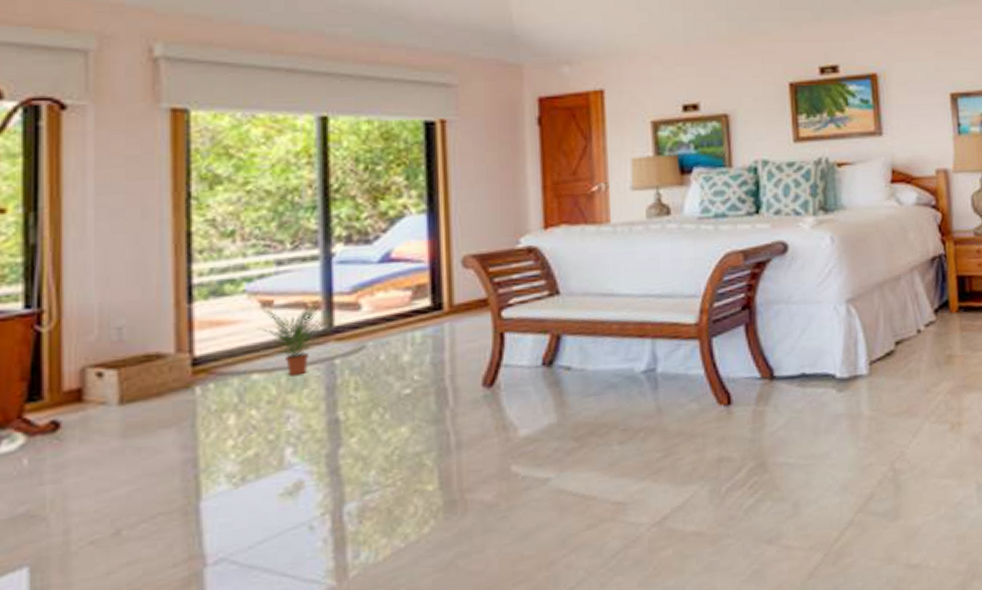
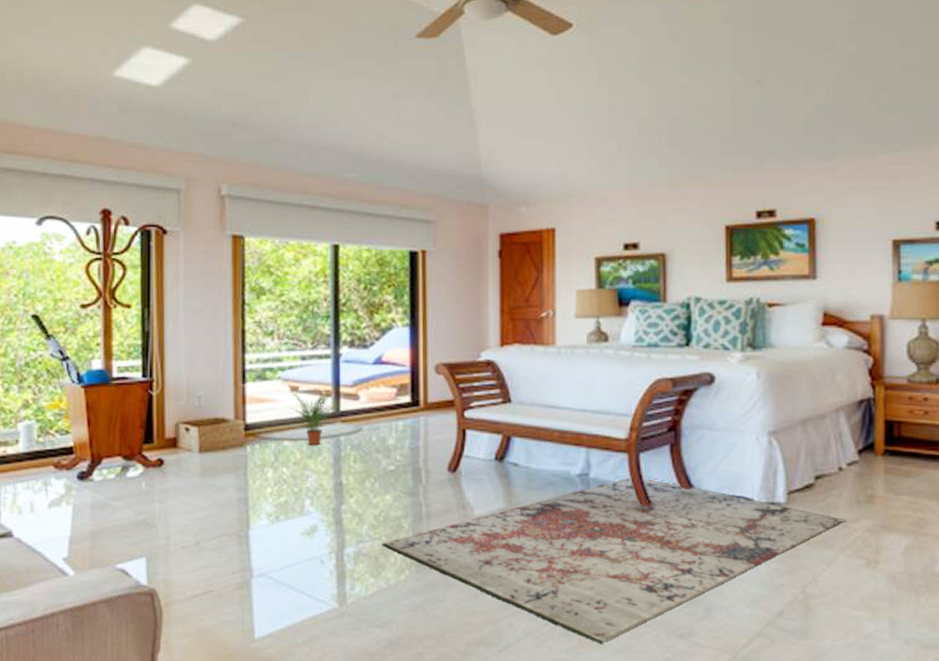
area rug: none [396,363,929,569] -> present [382,476,847,645]

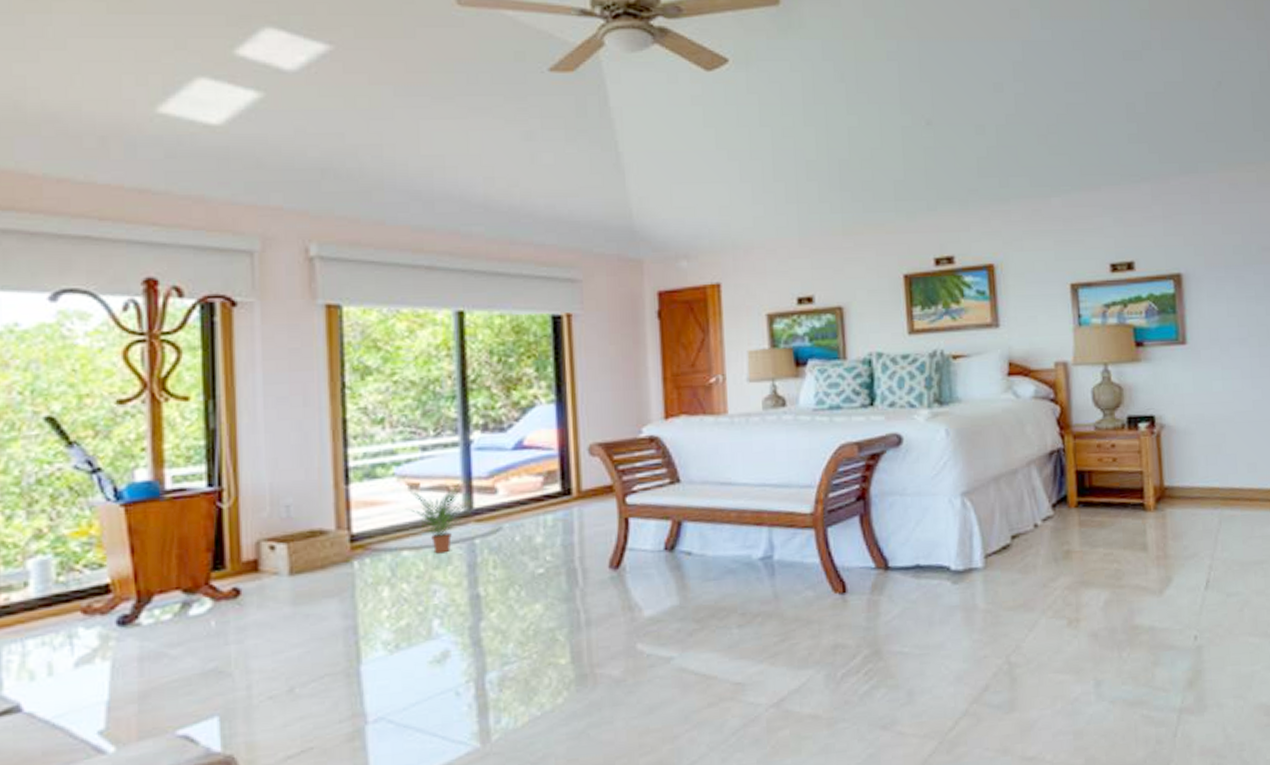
area rug: present [382,476,847,645] -> none [532,552,1045,749]

